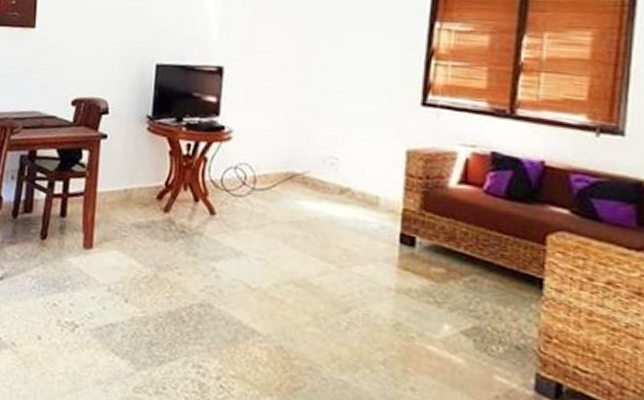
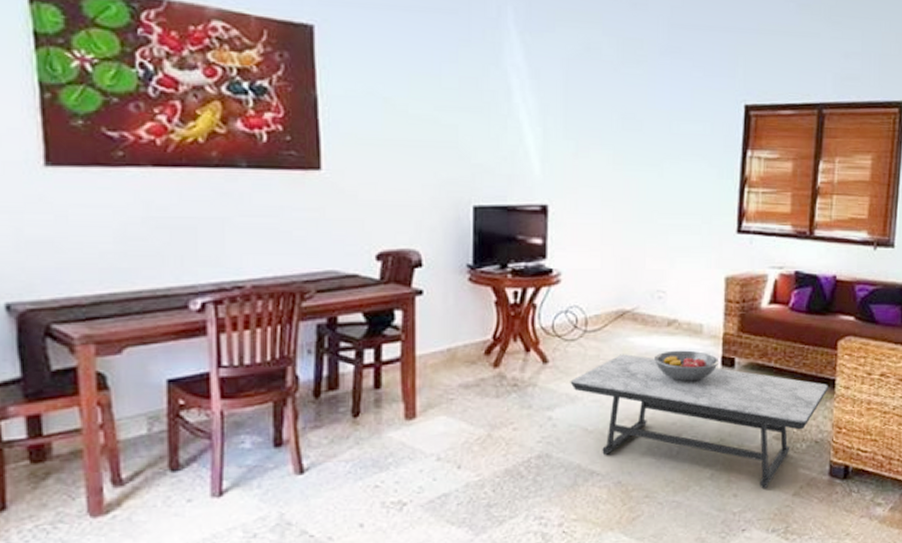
coffee table: none [235,216,535,390] -> present [570,354,829,490]
fruit bowl: none [324,219,398,256] -> present [655,350,720,382]

